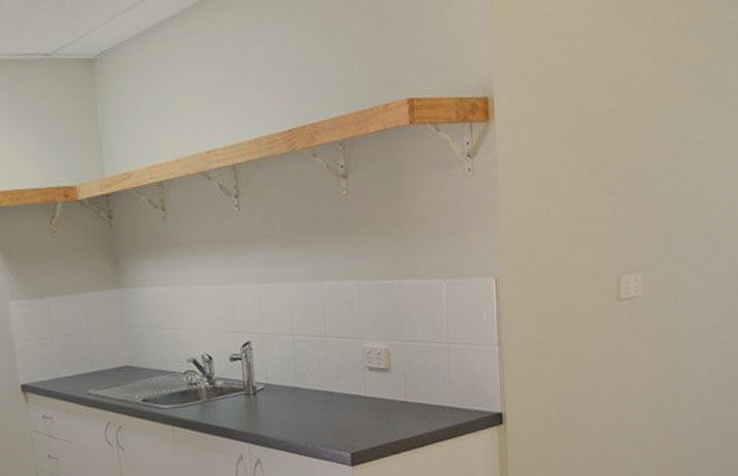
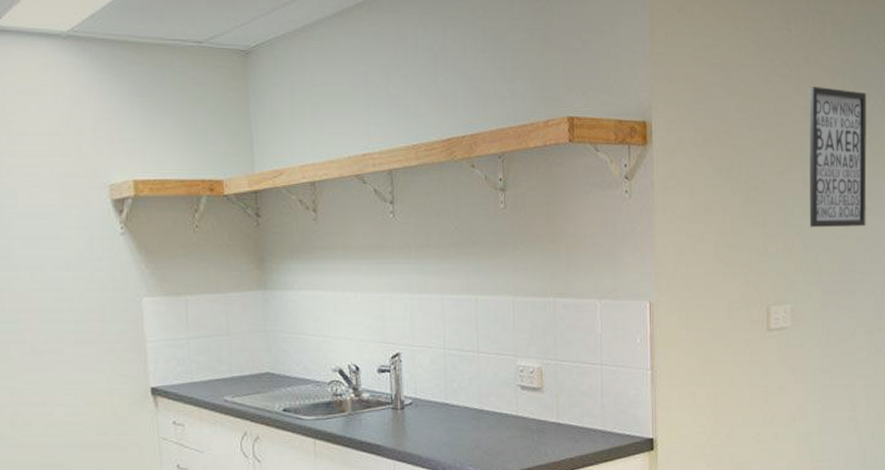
wall art: none [659,46,722,193] -> present [809,87,867,228]

